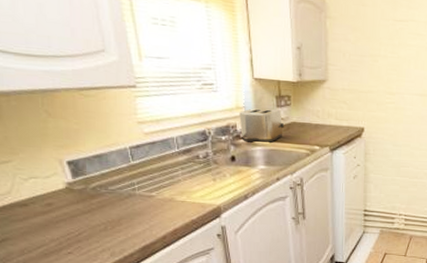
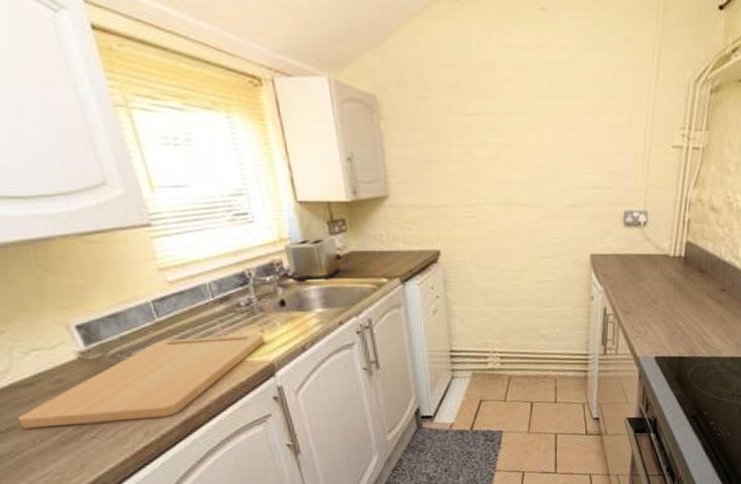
cutting board: none [12,179,215,242] -> present [18,333,265,429]

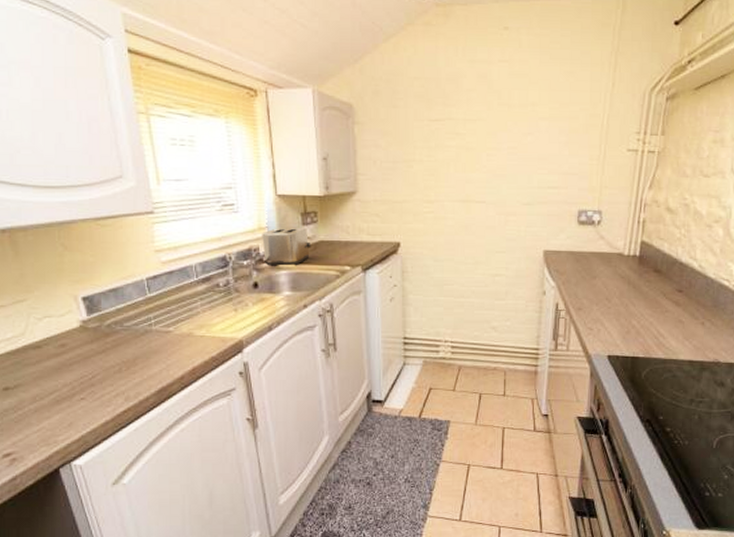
cutting board: present [18,333,265,429] -> none [25,312,237,387]

